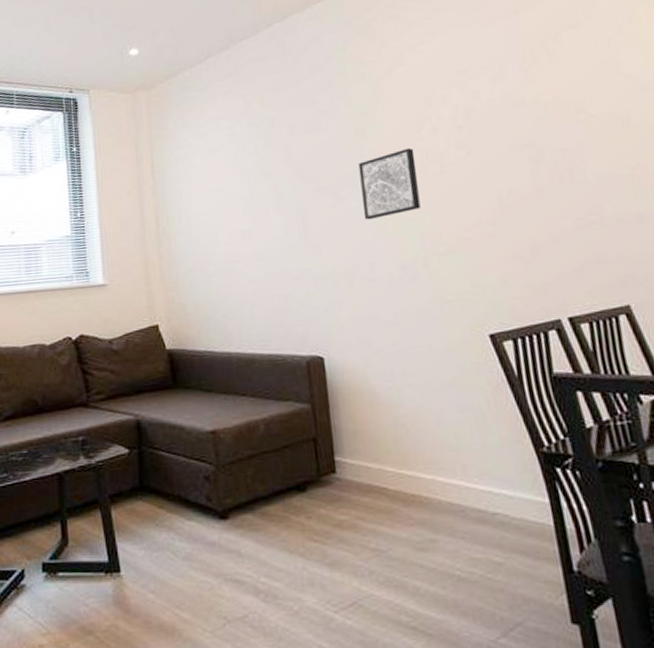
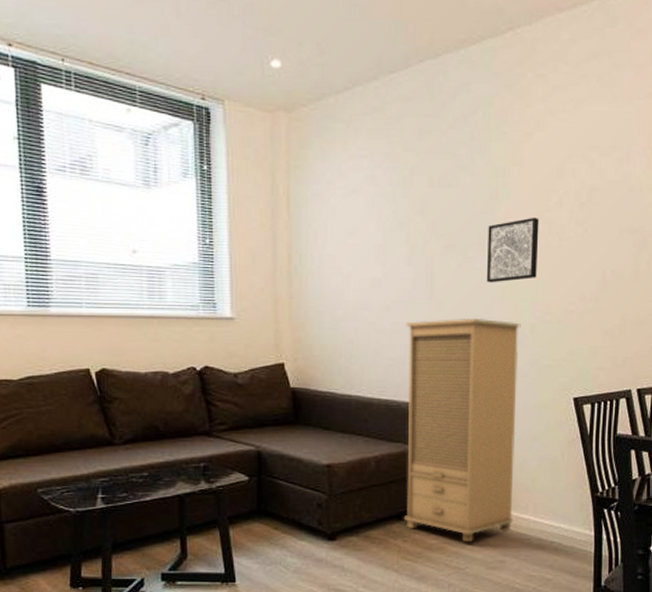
cabinet: none [282,257,440,518] -> present [403,318,521,543]

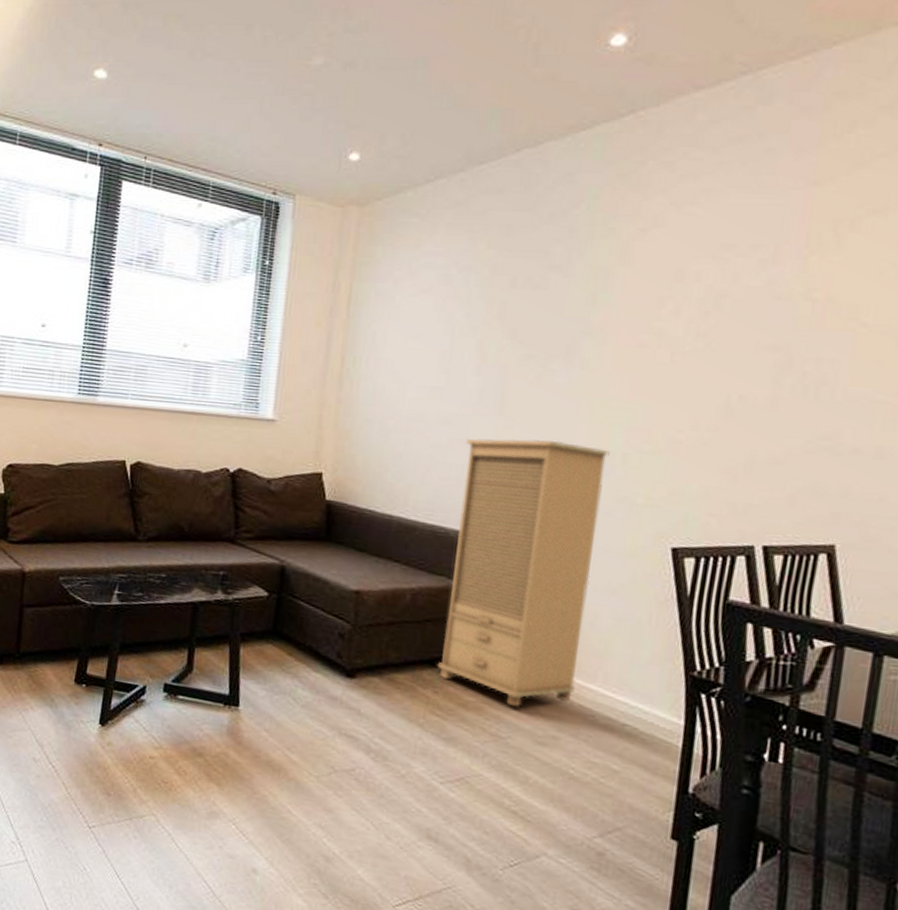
wall art: present [486,217,539,283] -> none [570,326,647,401]

